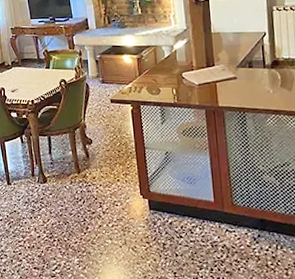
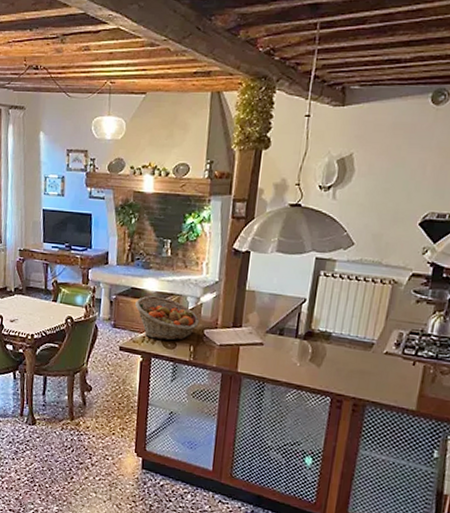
fruit basket: none [118,50,177,88] -> present [135,295,199,341]

